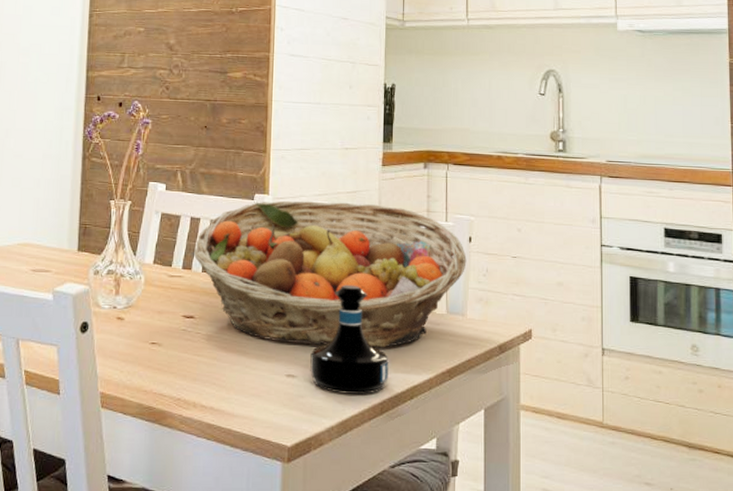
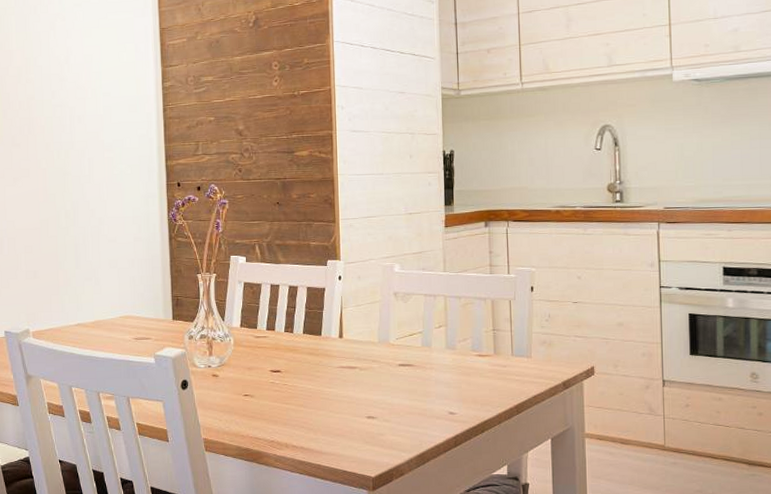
fruit basket: present [193,201,467,348] -> none [275,262,529,390]
tequila bottle: present [310,284,389,394] -> none [388,335,461,431]

